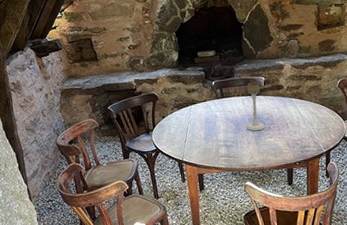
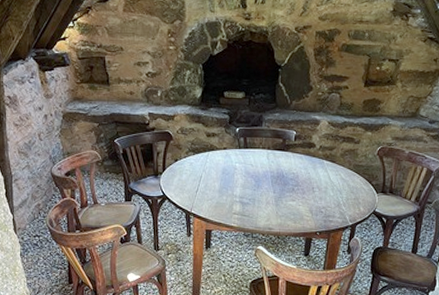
candle holder: present [246,81,266,132] -> none [266,135,290,191]

